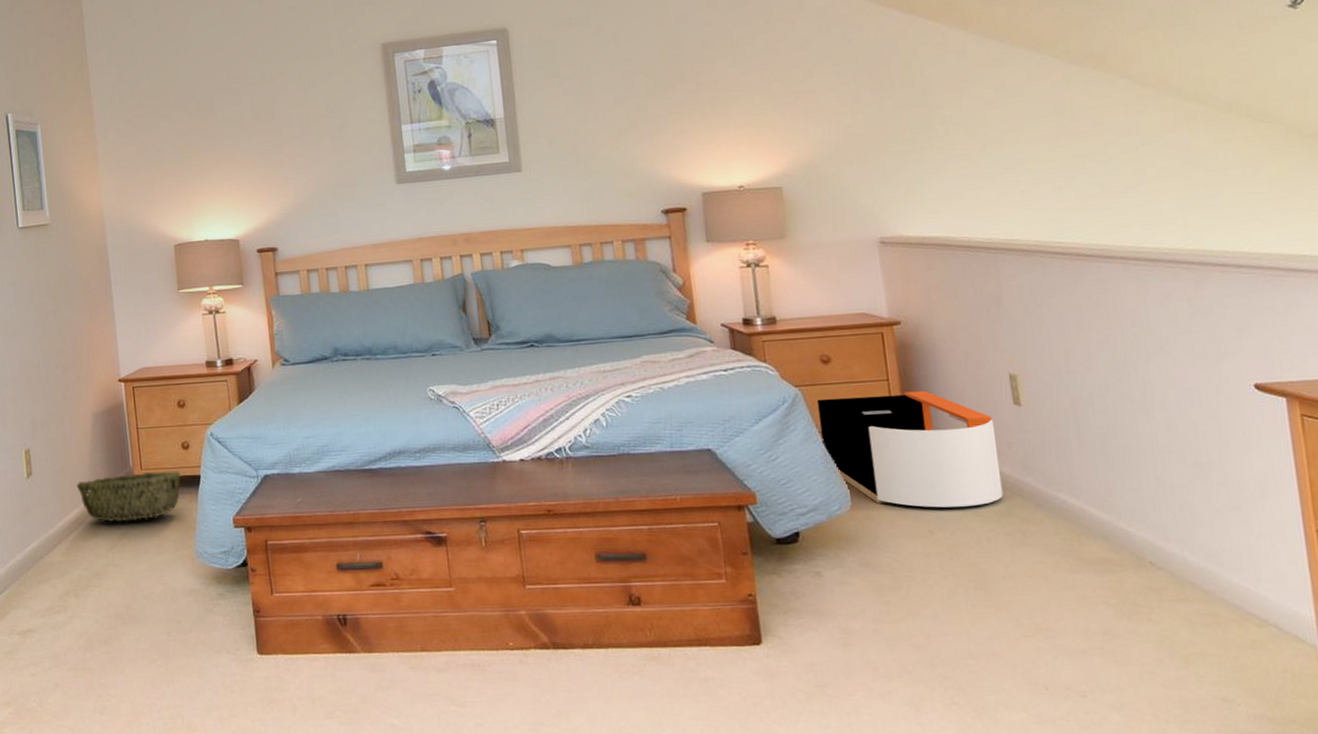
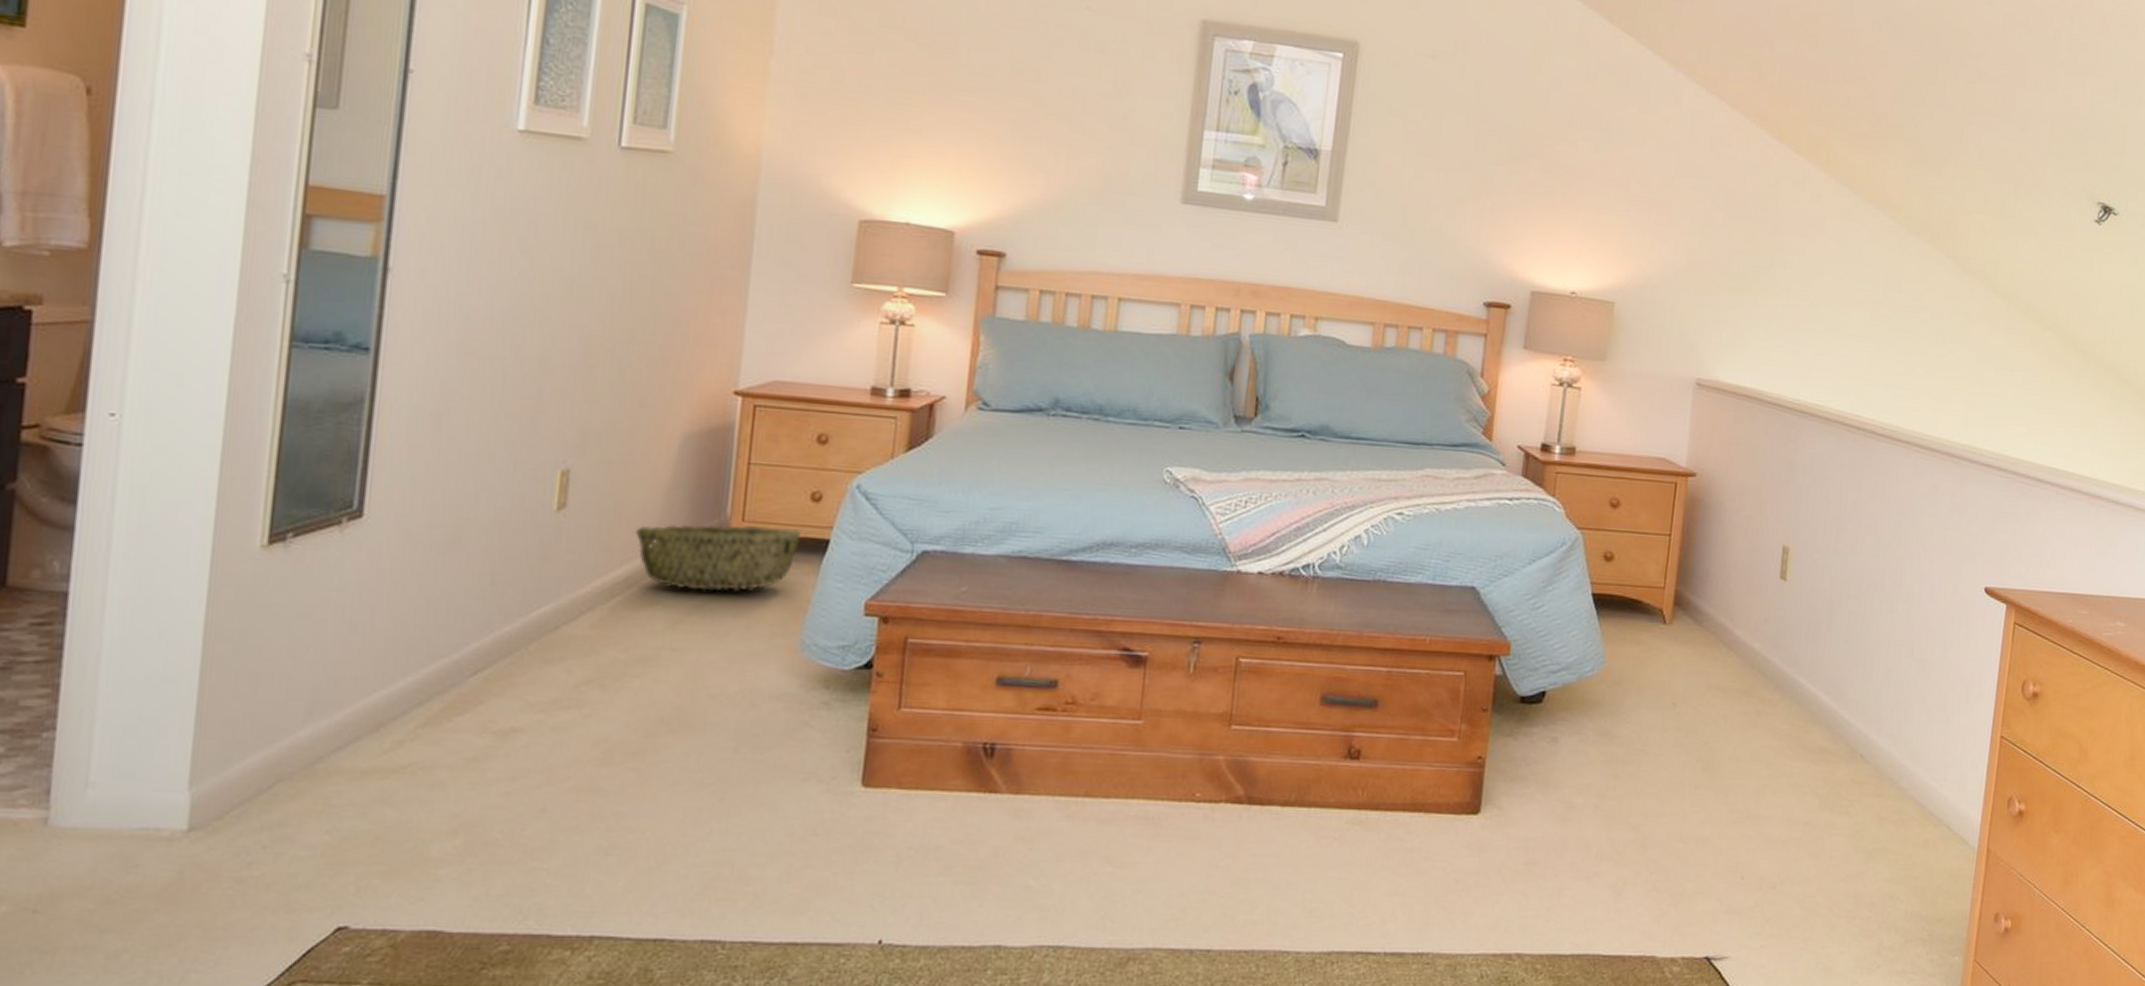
storage bin: present [817,390,1004,508] -> none [1590,546,1758,681]

